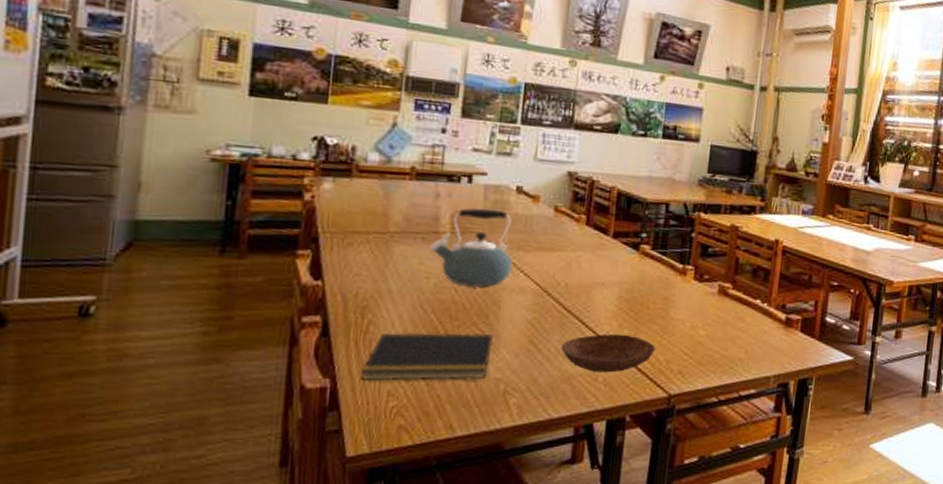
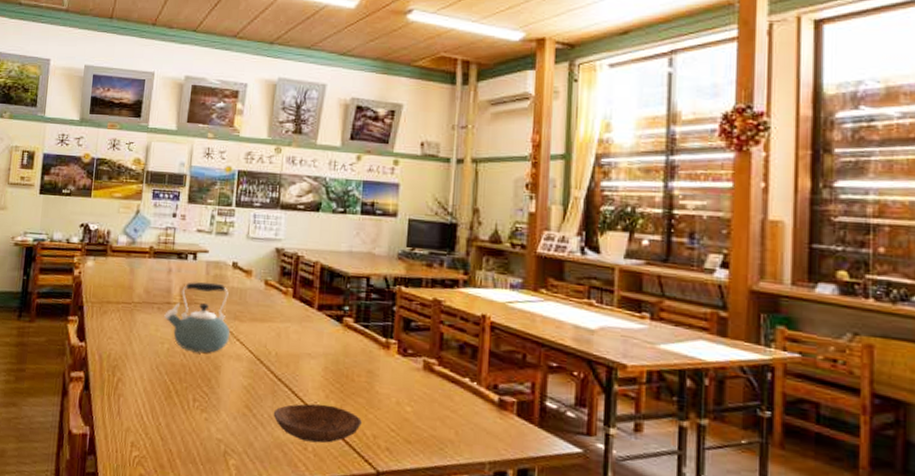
notepad: present [361,332,495,381] -> none [111,390,216,438]

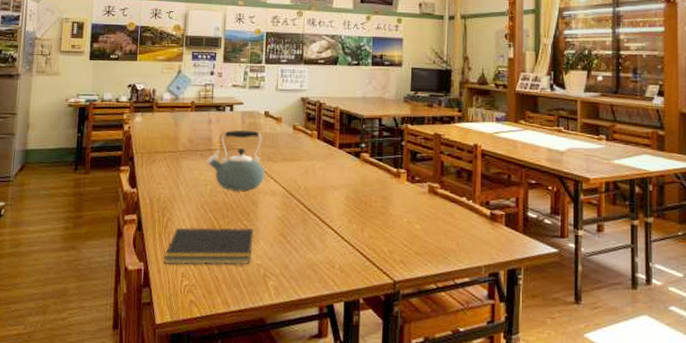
notepad: none [111,390,216,438] -> present [163,227,255,265]
bowl: present [273,403,362,443] -> none [304,228,380,261]

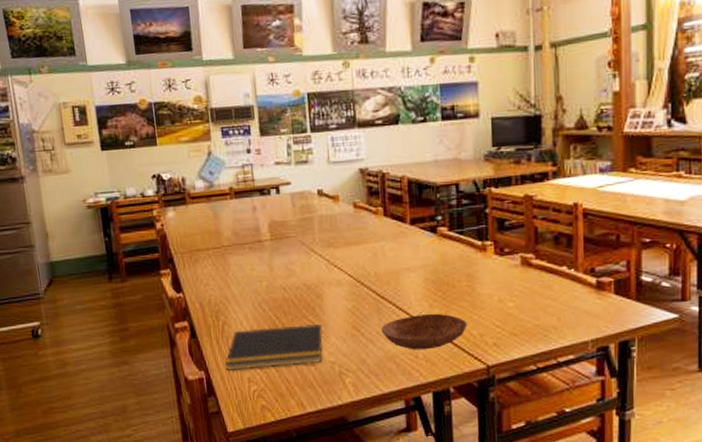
kettle: present [206,129,265,191] -> none [257,213,327,285]
bowl: none [304,228,380,261] -> present [381,313,467,350]

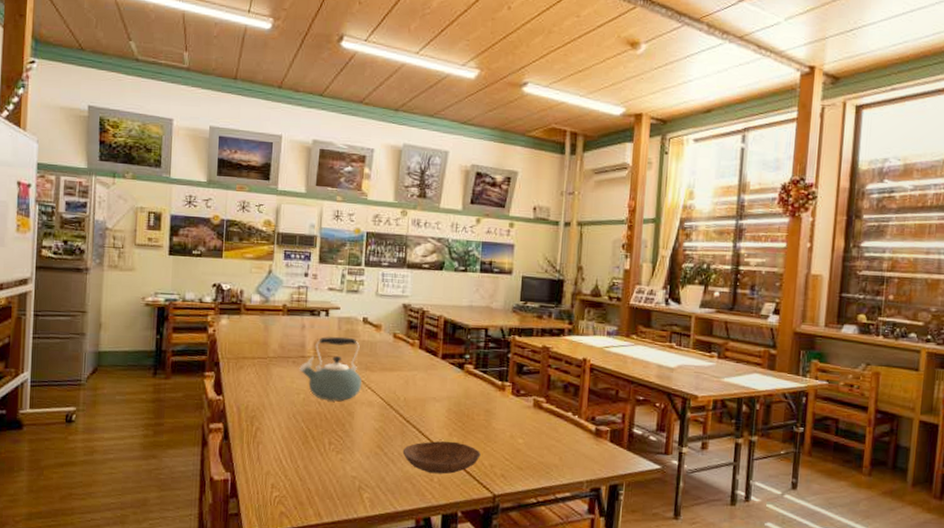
notepad: present [225,323,323,370] -> none [252,437,350,477]
kettle: none [257,213,327,285] -> present [299,336,362,401]

